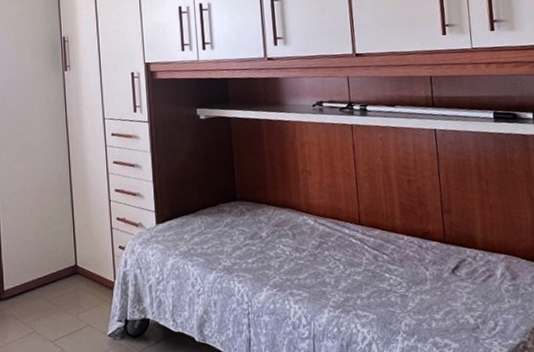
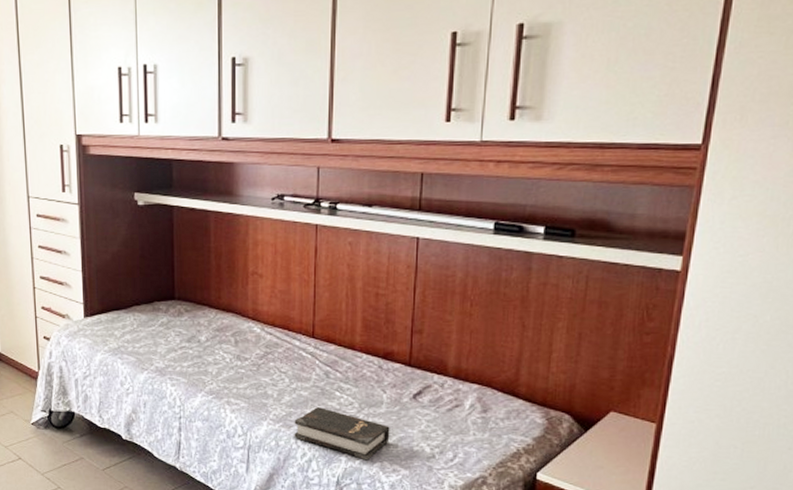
hardback book: none [352,290,438,338] -> present [294,407,390,461]

